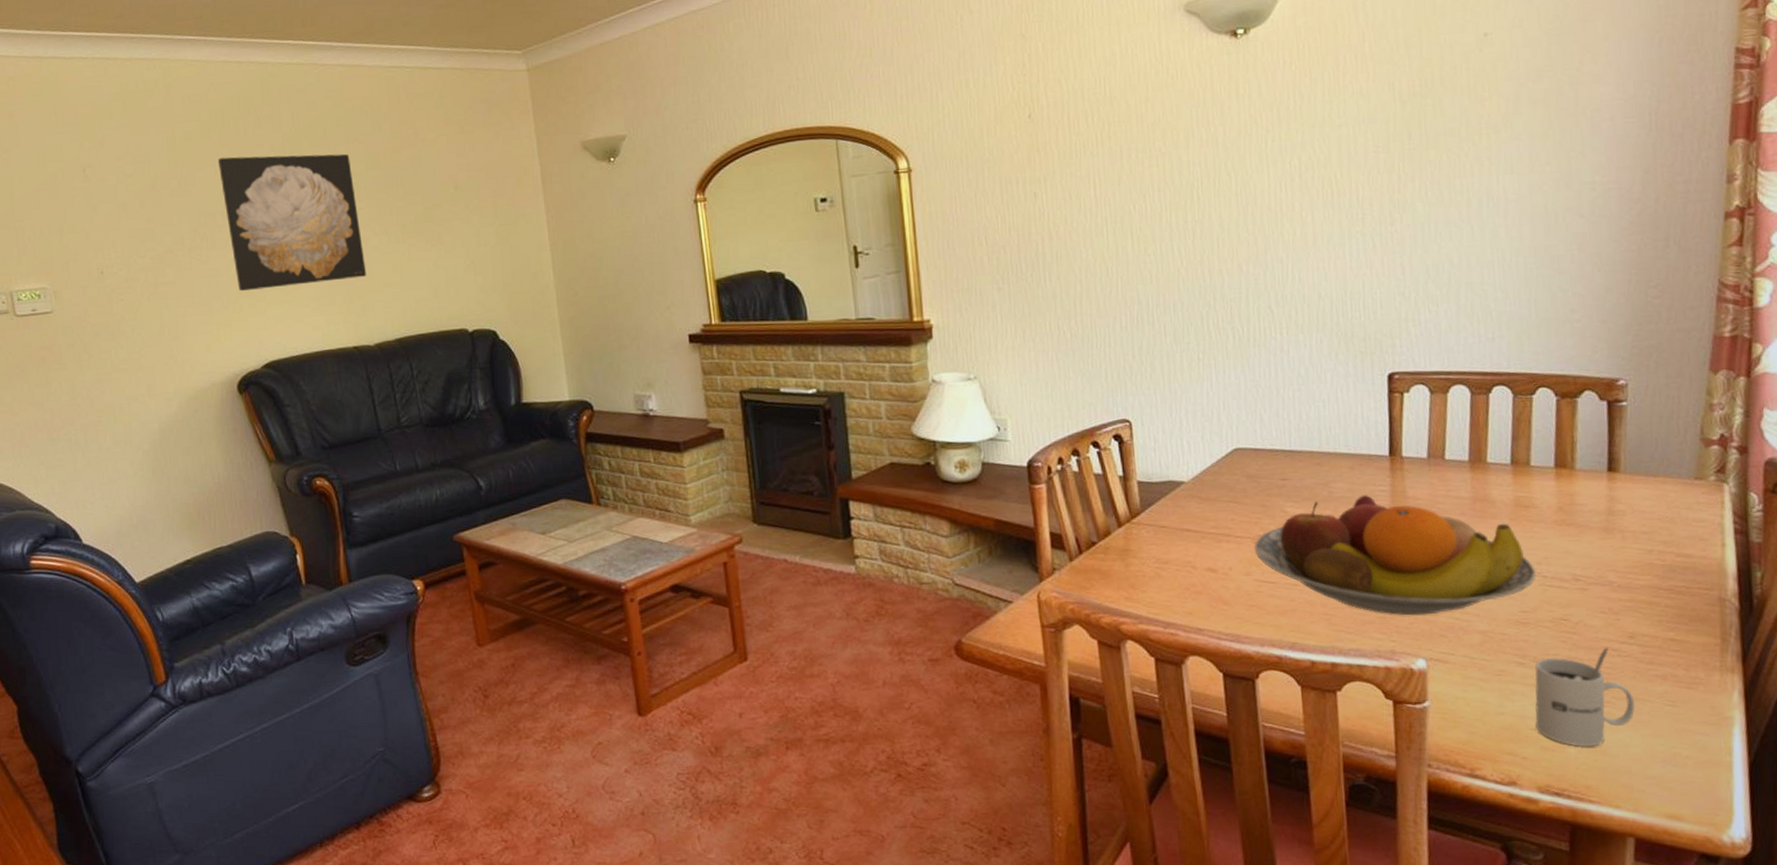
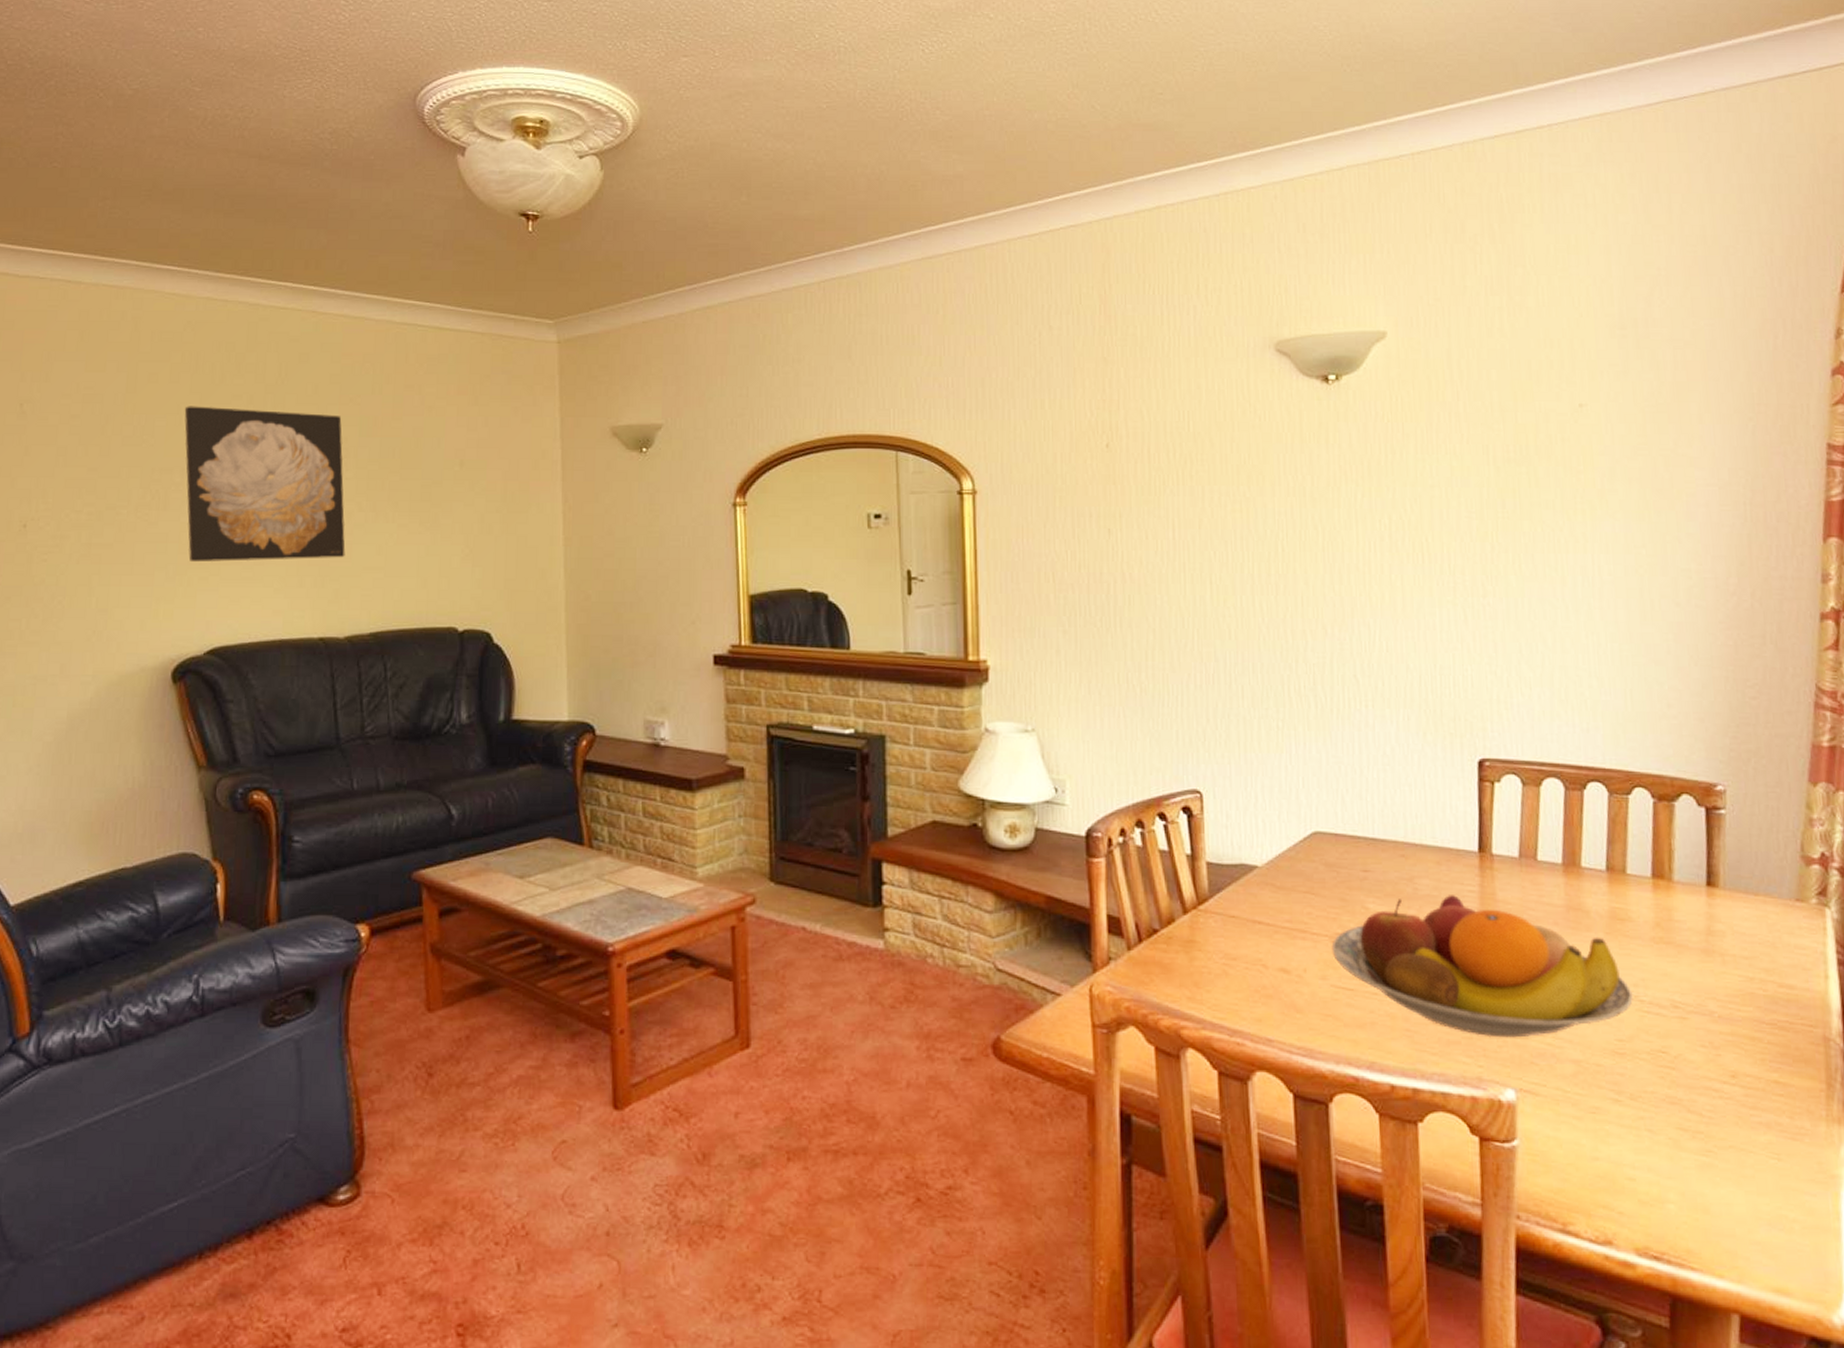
mug: present [1534,647,1635,747] -> none [1631,1086,1738,1203]

